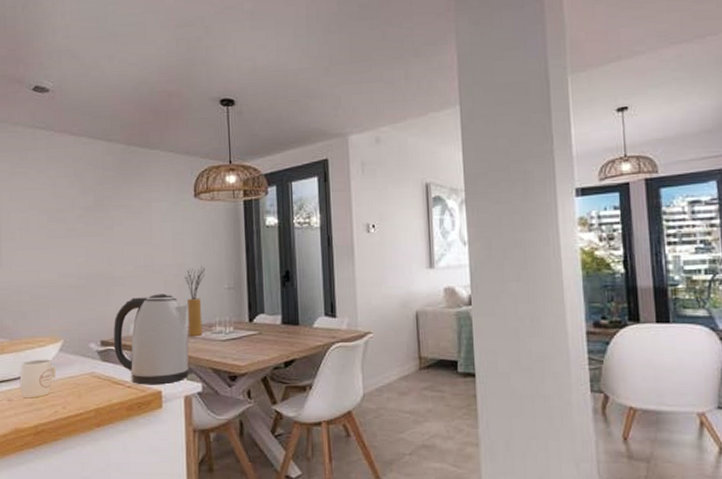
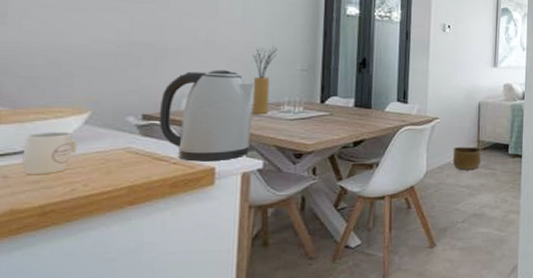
basket: none [391,364,425,392] -> present [452,146,481,170]

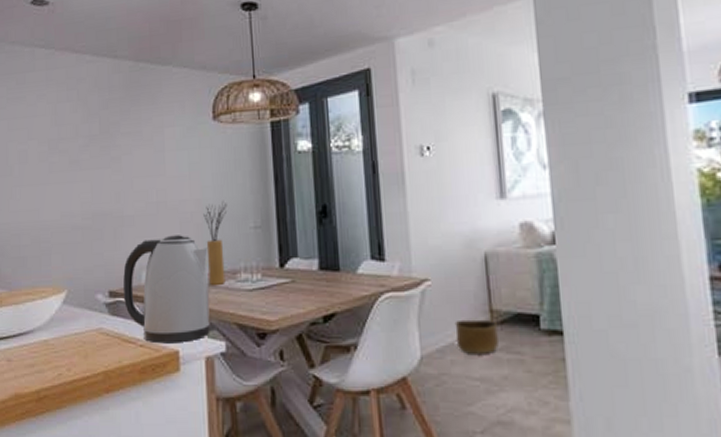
mug: present [22,131,78,175] -> none [19,312,60,359]

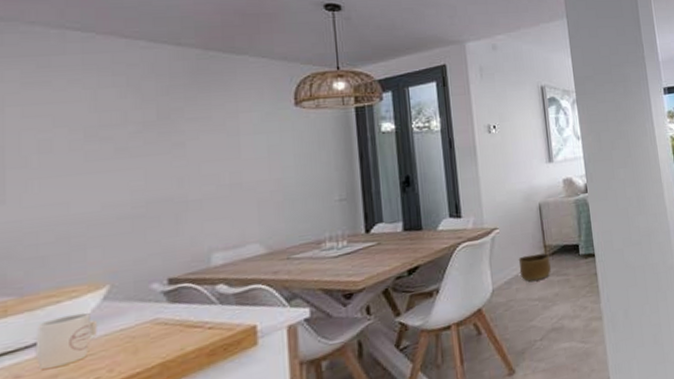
mug: none [19,312,60,359] -> present [35,312,98,370]
kettle: present [122,235,210,344] -> none [186,213,293,323]
vase: present [203,201,228,286] -> none [284,179,311,259]

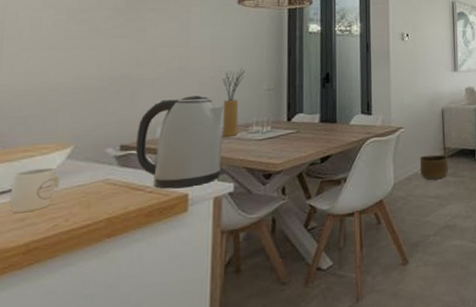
kettle: none [186,213,293,323] -> present [135,95,224,189]
vase: none [284,179,311,259] -> present [222,69,245,138]

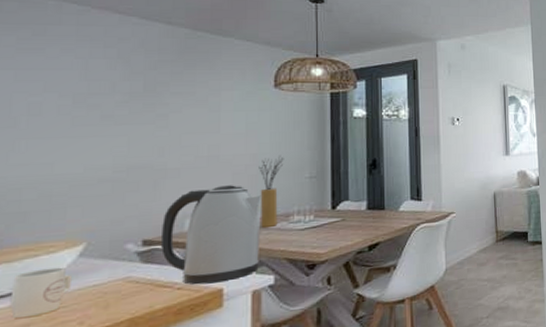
basket: present [419,154,448,180] -> none [471,238,501,263]

